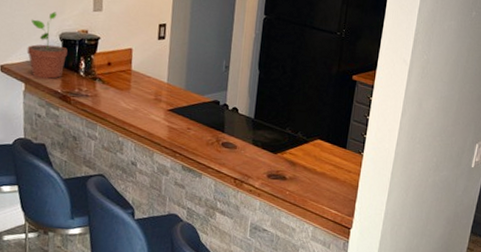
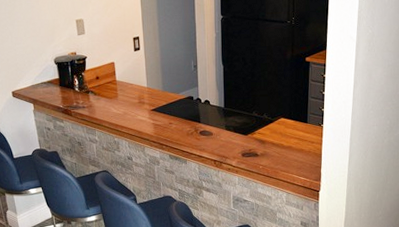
potted plant: present [27,12,68,79] -> none [30,40,63,97]

